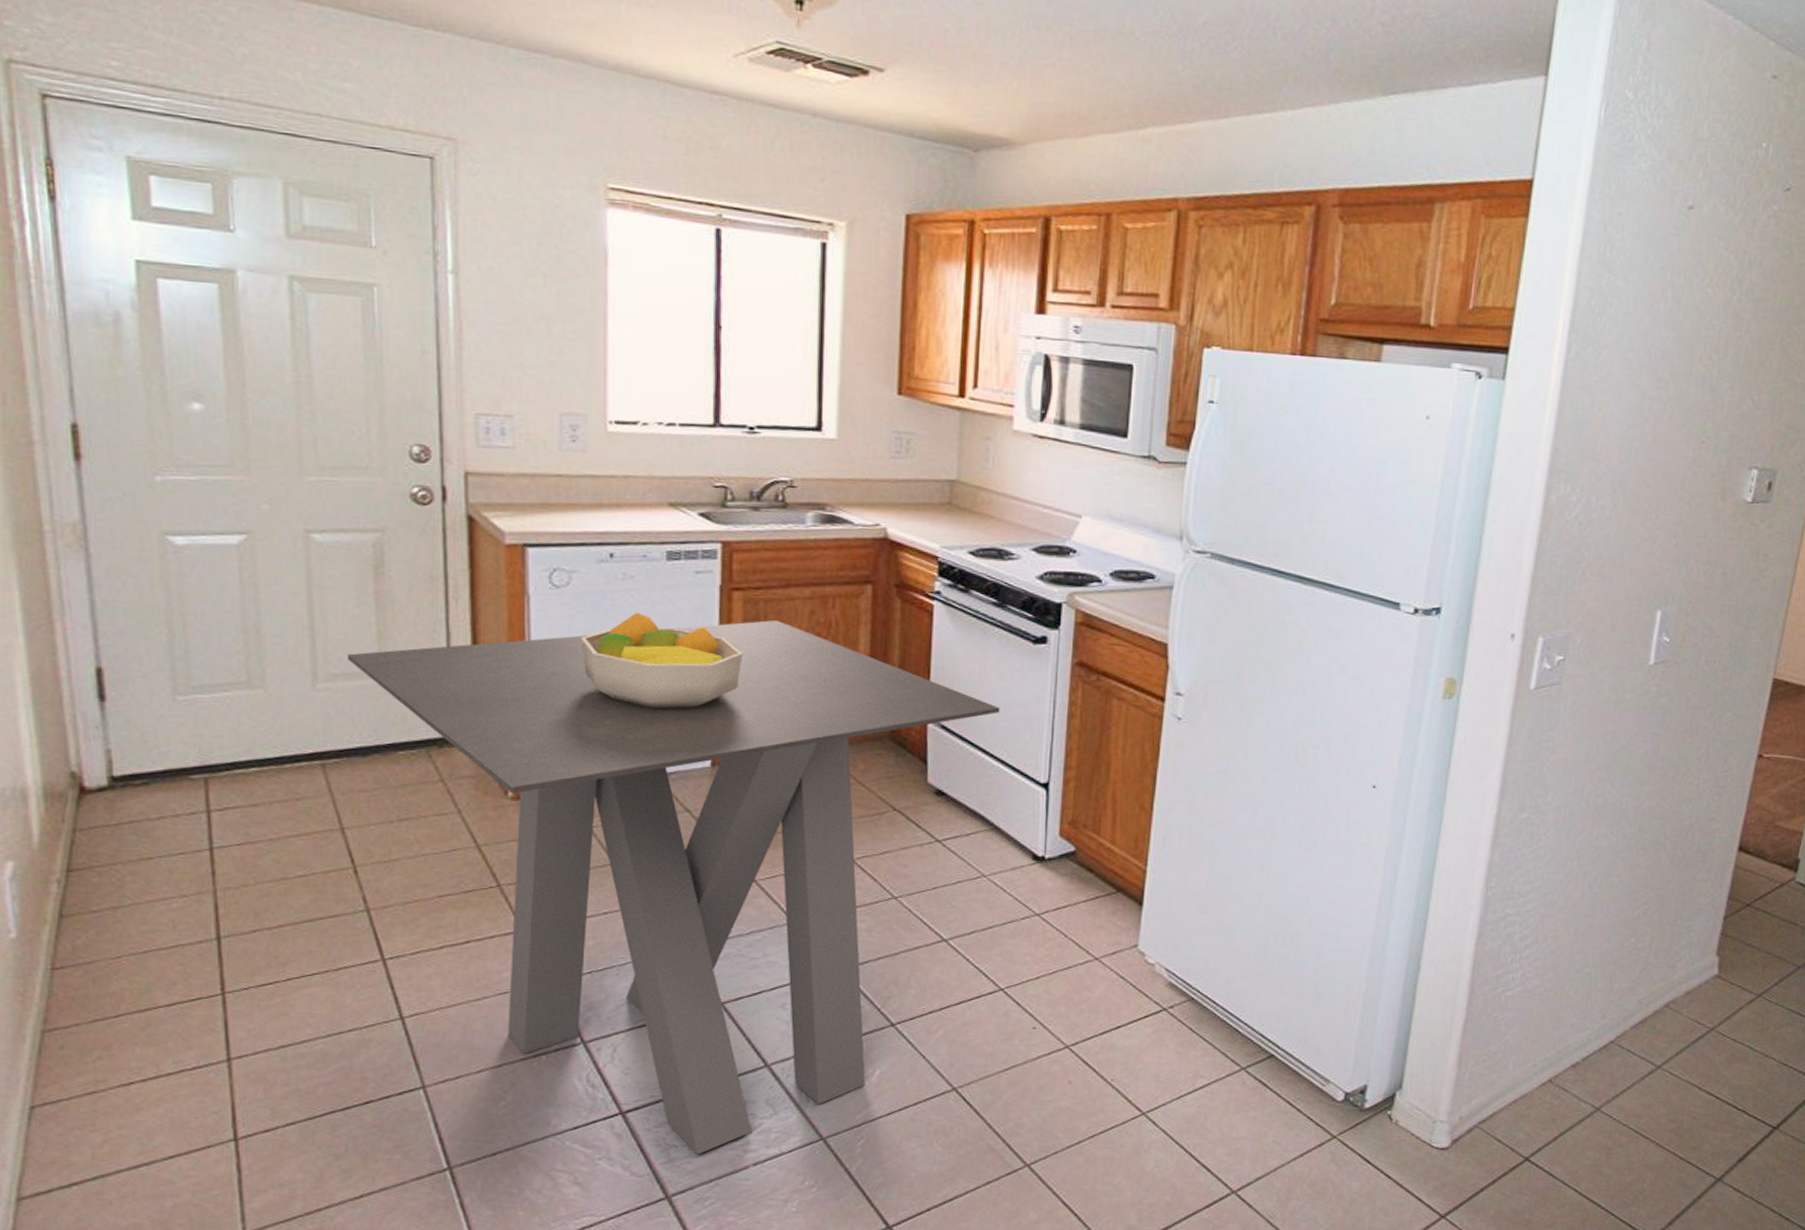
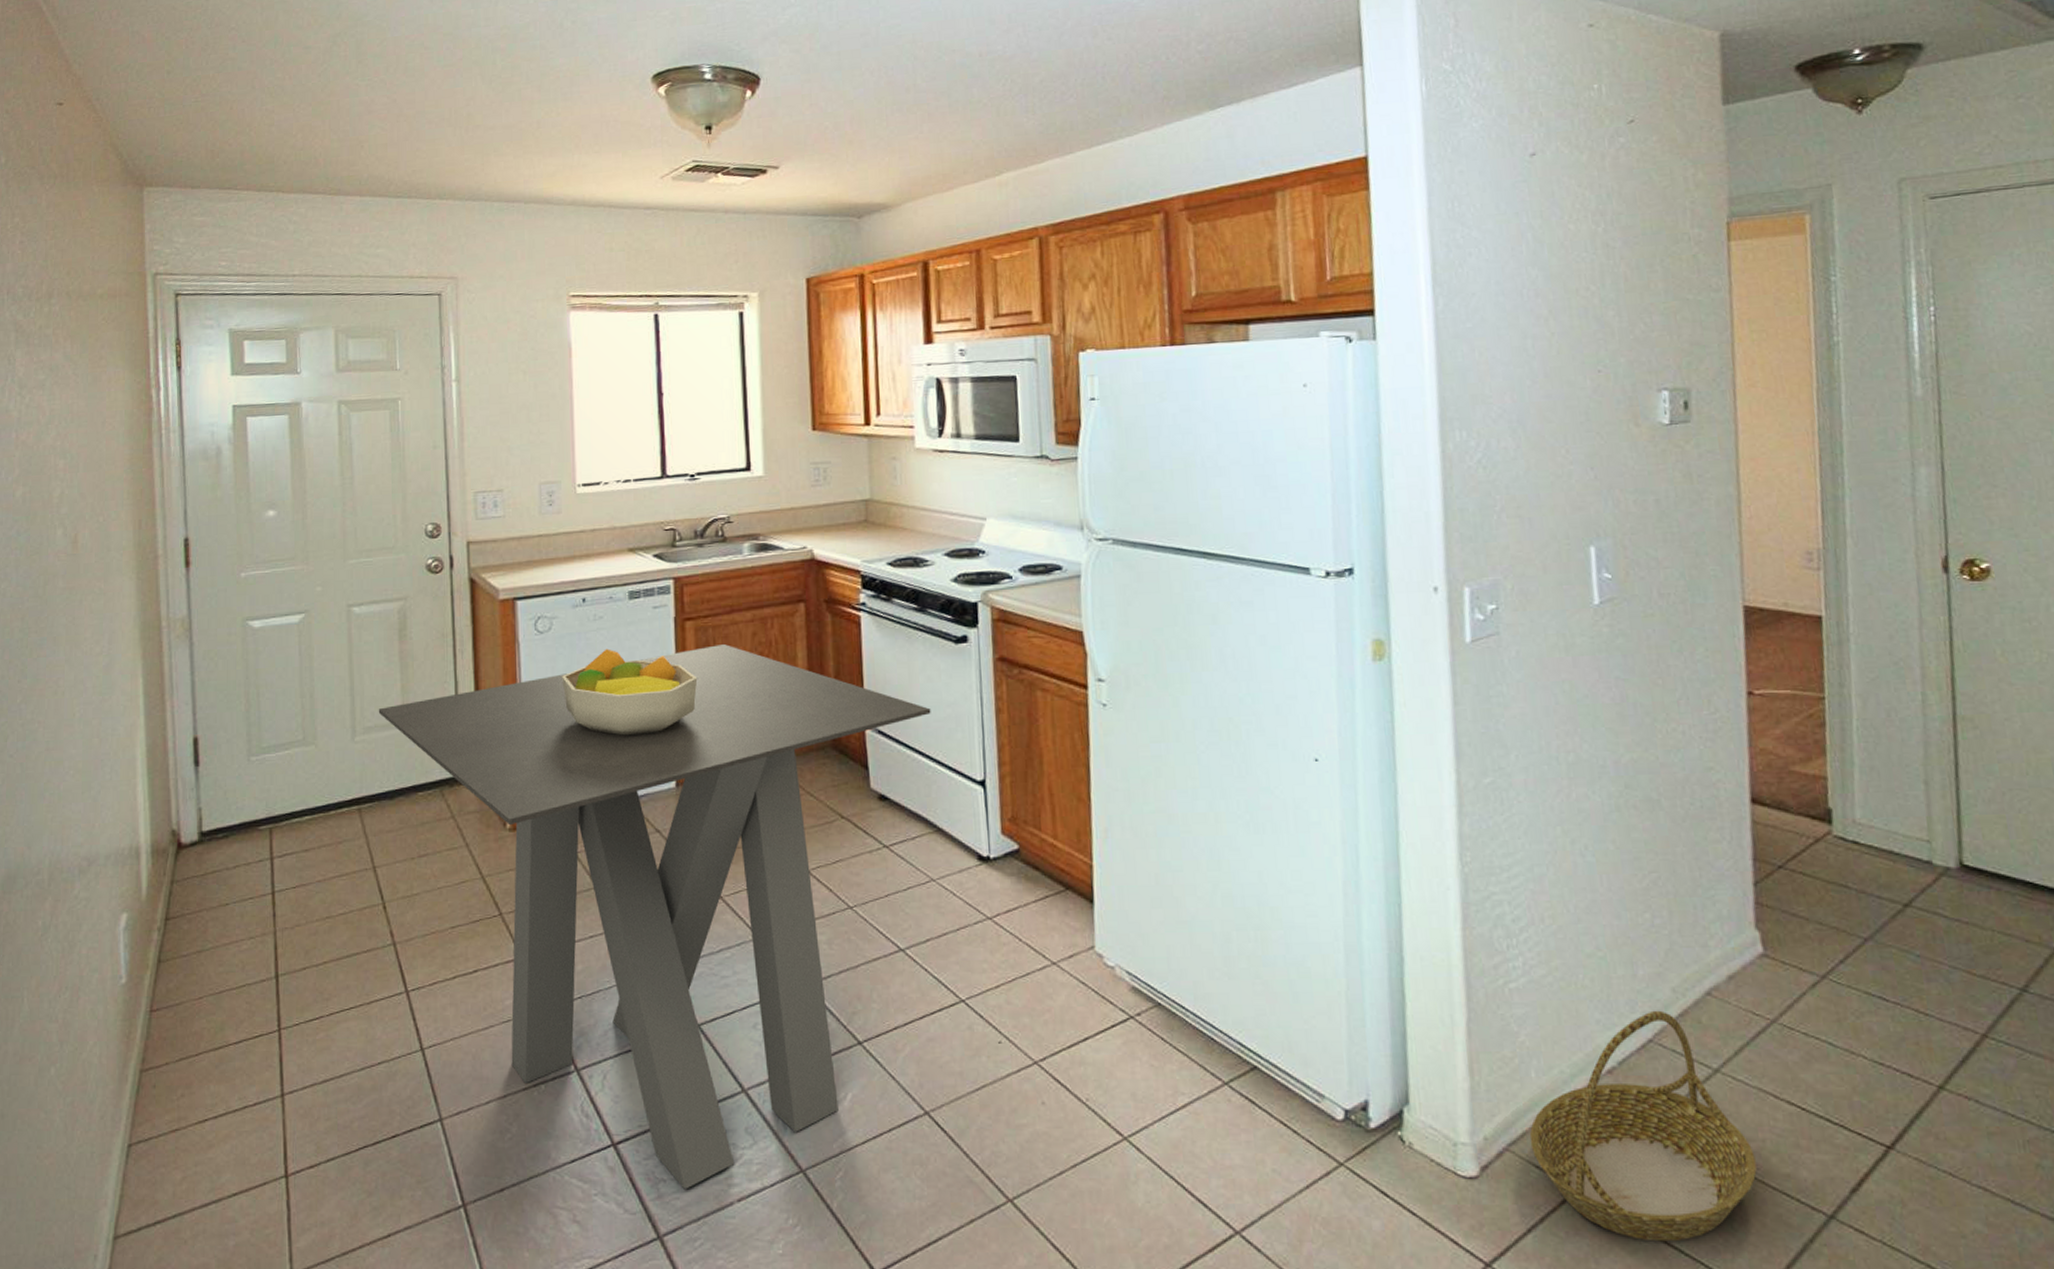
basket: none [1497,1018,1673,1198] -> present [1529,1010,1757,1242]

